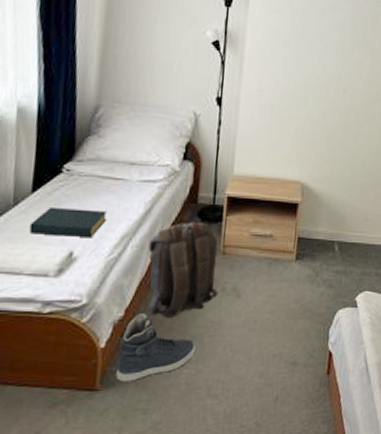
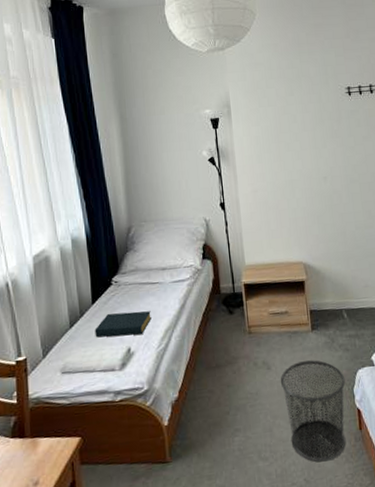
sneaker: present [115,313,196,382] -> none [179,392,242,454]
backpack: present [148,221,218,318] -> none [187,309,252,394]
waste bin: none [248,293,323,405] -> present [280,360,346,462]

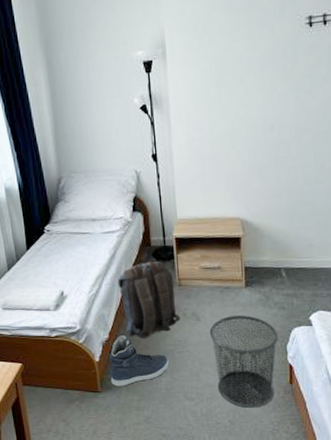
hardback book: present [94,311,151,338] -> none [30,258,83,281]
sneaker: none [179,392,242,454] -> present [109,335,169,387]
backpack: none [187,309,252,394] -> present [117,261,181,338]

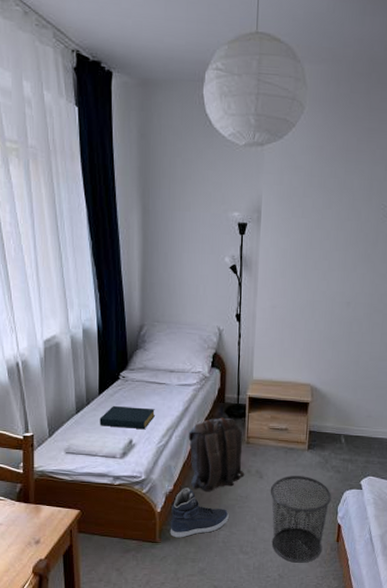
hardback book: none [30,258,83,281] -> present [99,405,155,429]

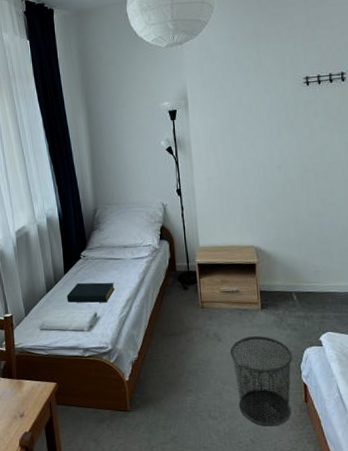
sneaker: present [170,488,229,538] -> none [138,355,194,406]
backpack: present [188,417,245,492] -> none [146,285,204,358]

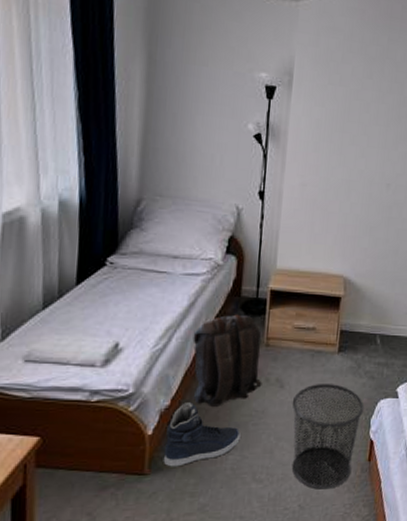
hardback book: present [67,282,115,303] -> none [75,299,151,329]
sneaker: none [138,355,194,406] -> present [163,402,241,467]
backpack: none [146,285,204,358] -> present [193,314,262,407]

